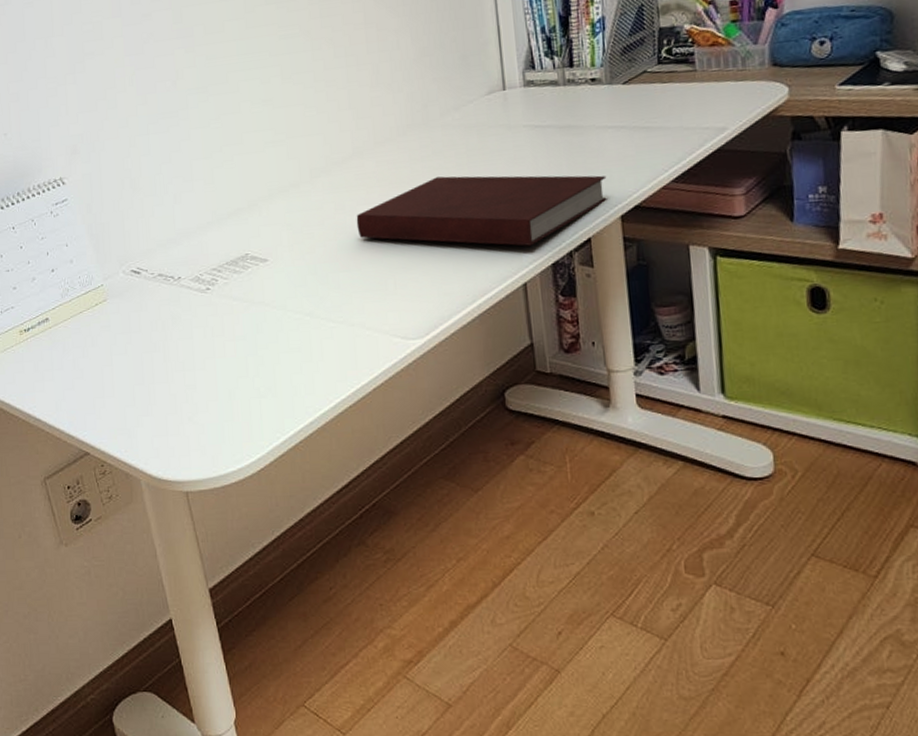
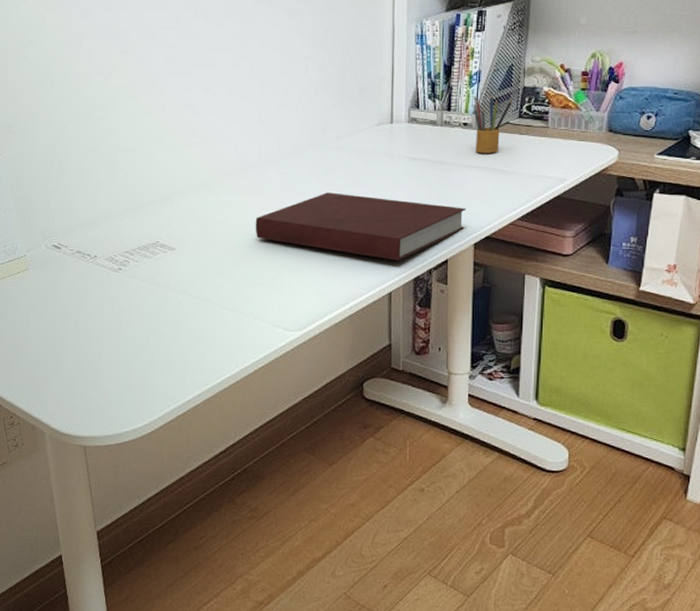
pencil box: none [599,41,648,111] -> present [473,94,513,153]

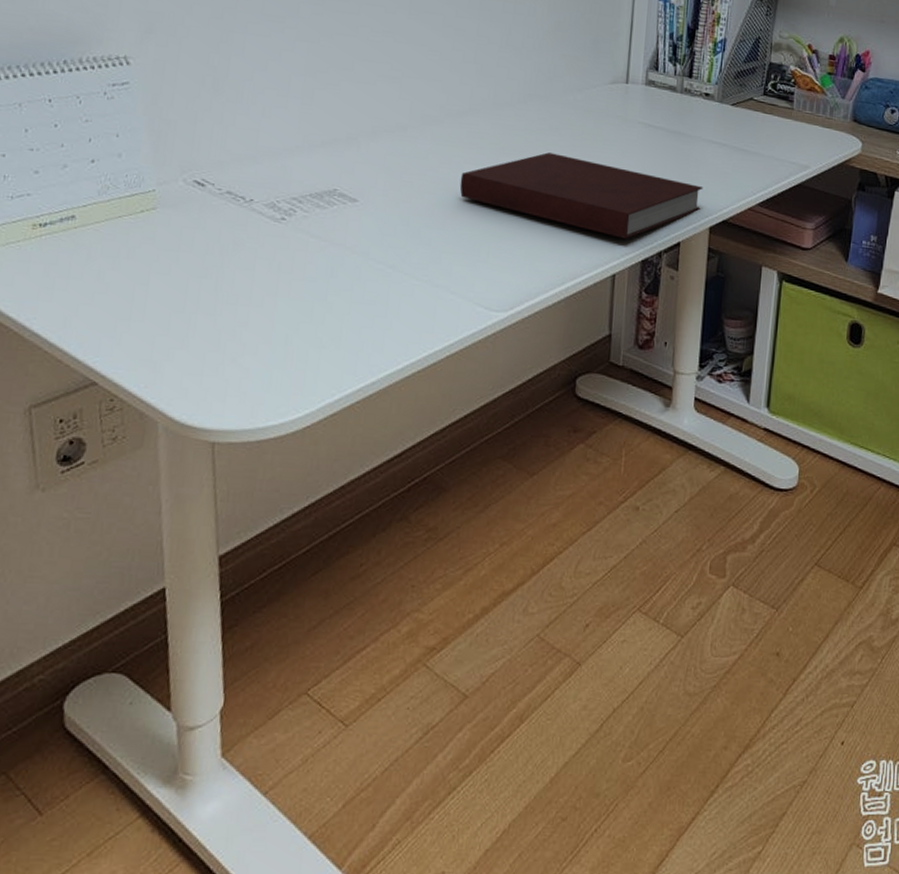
pencil box: present [473,94,513,153] -> none [716,65,758,130]

